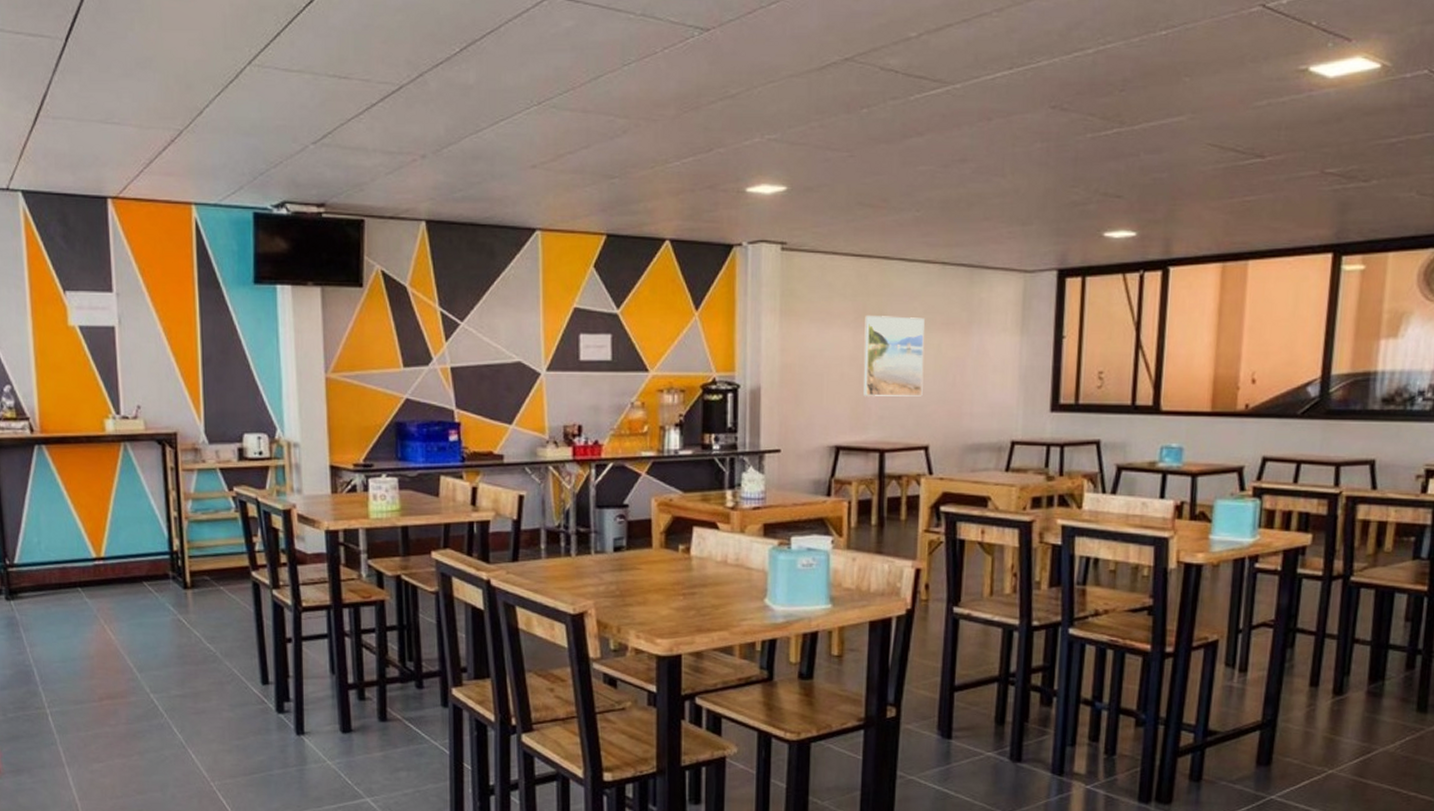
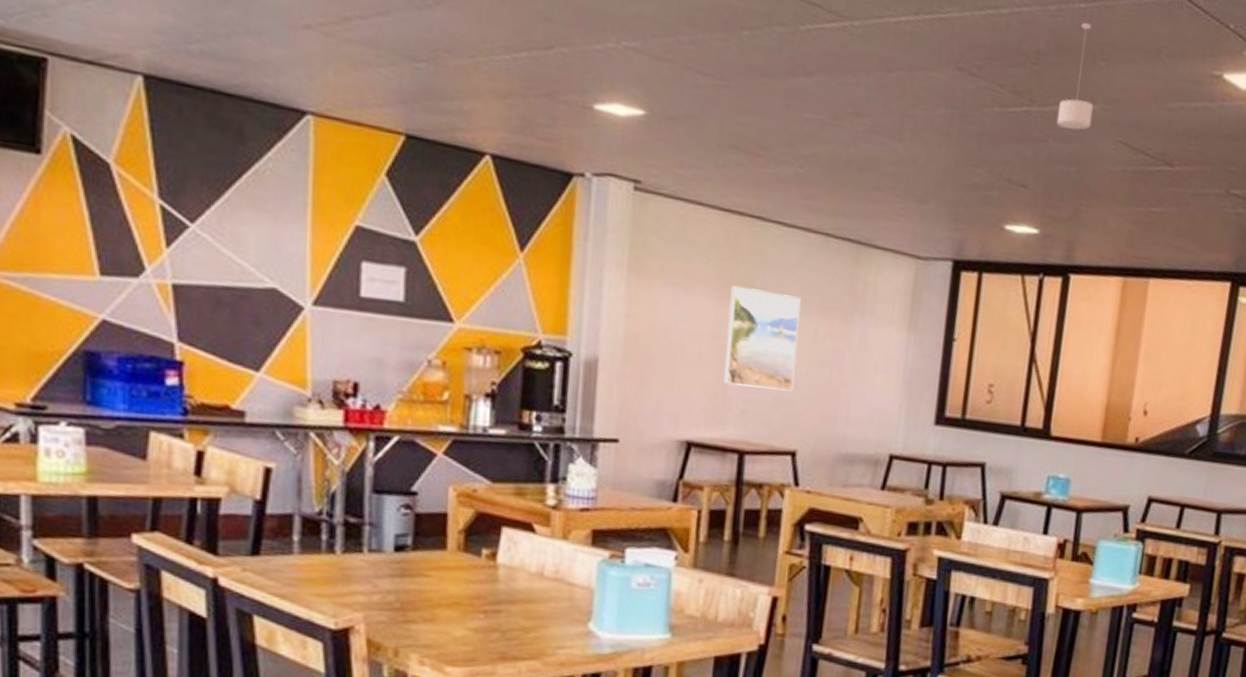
pendant light: none [1146,46,1181,141] -> present [1056,22,1094,130]

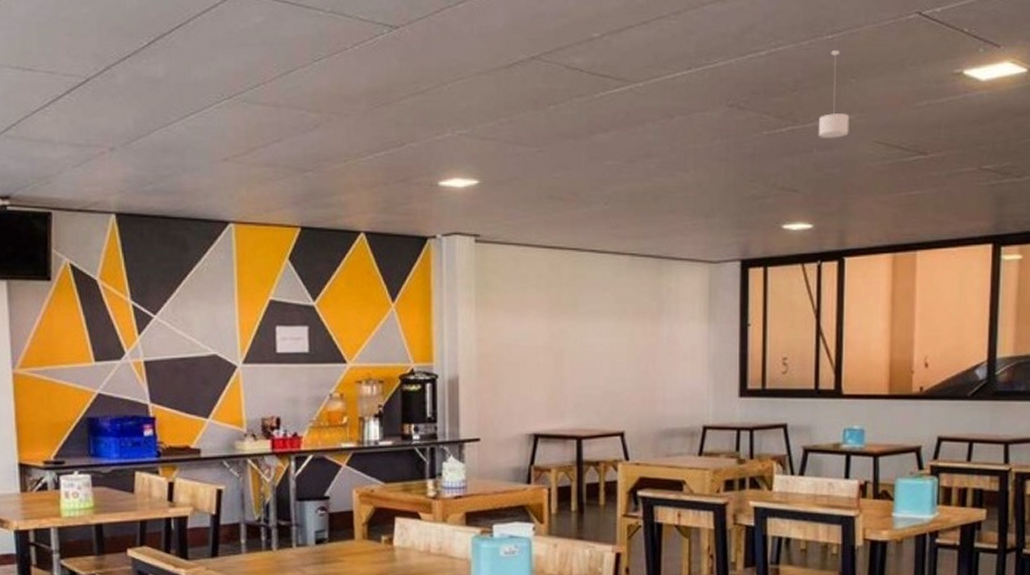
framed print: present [724,286,801,392] -> none [558,306,617,384]

